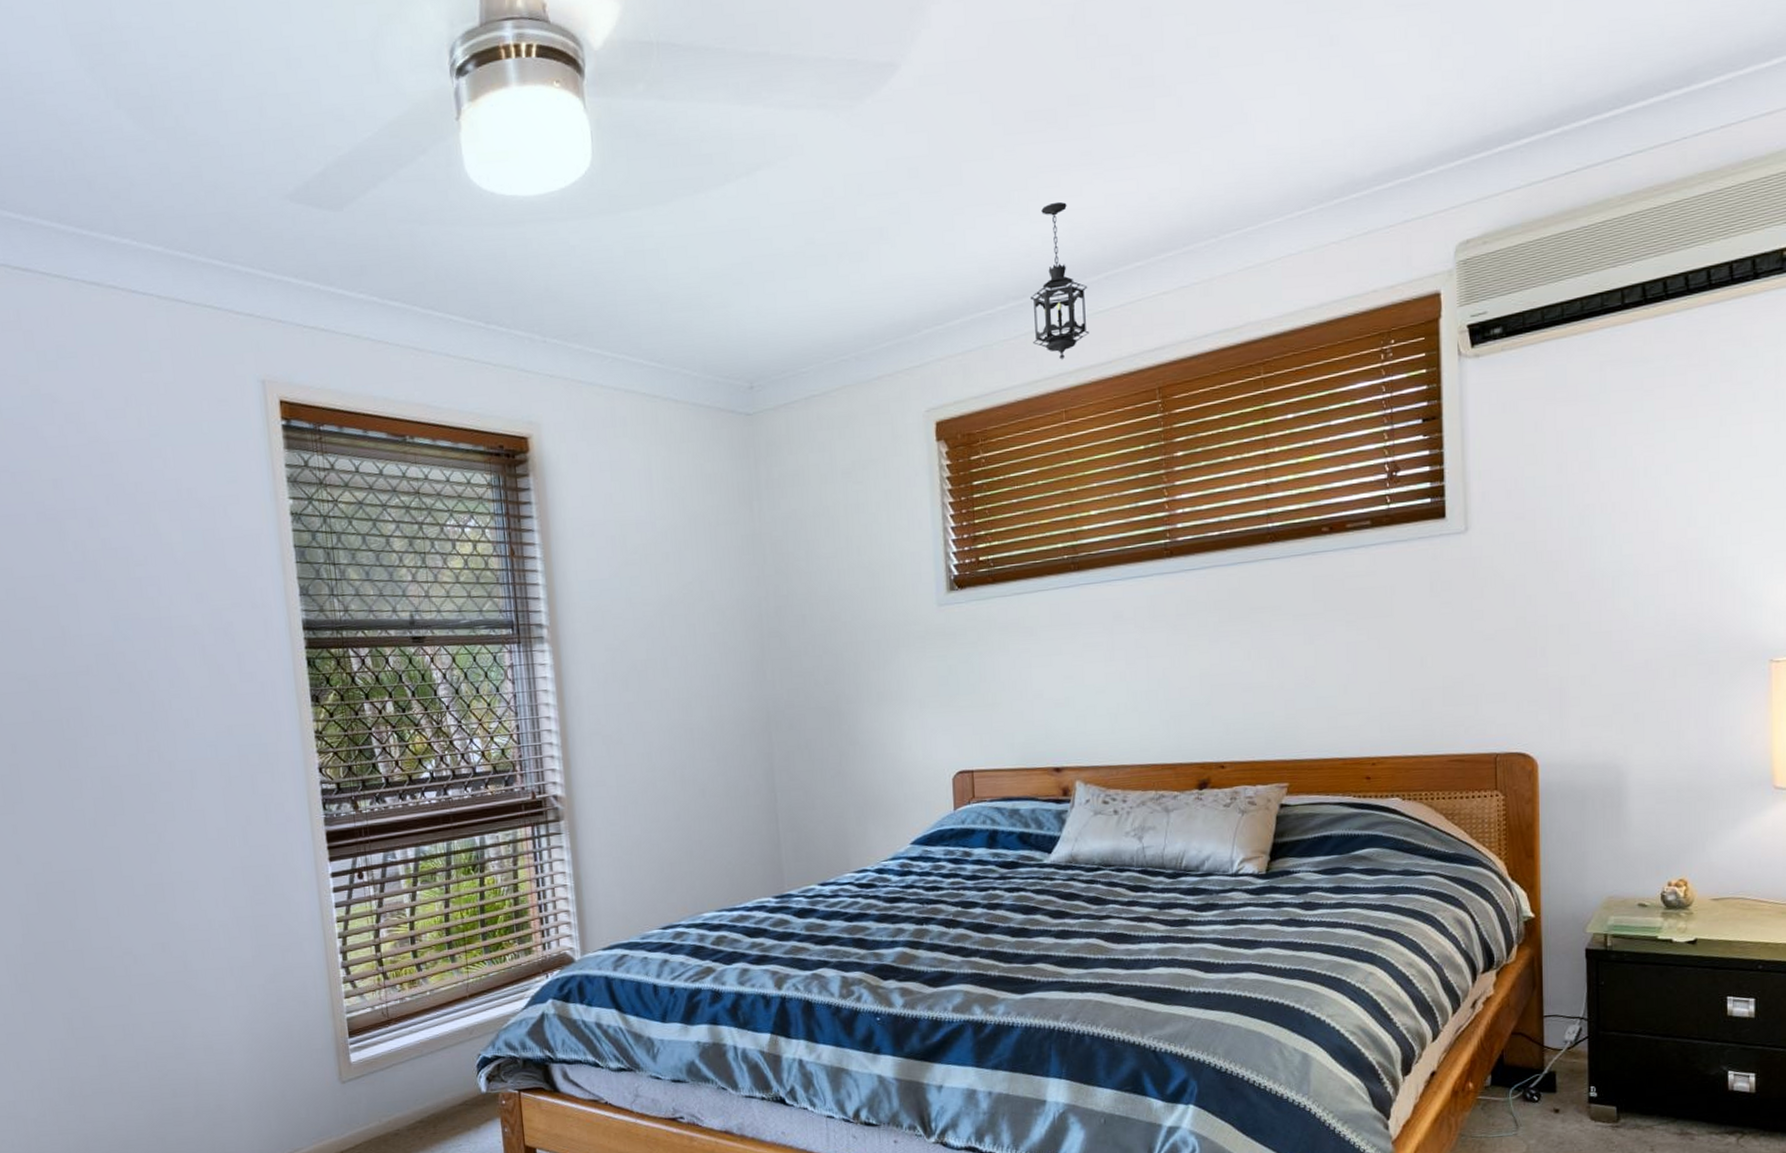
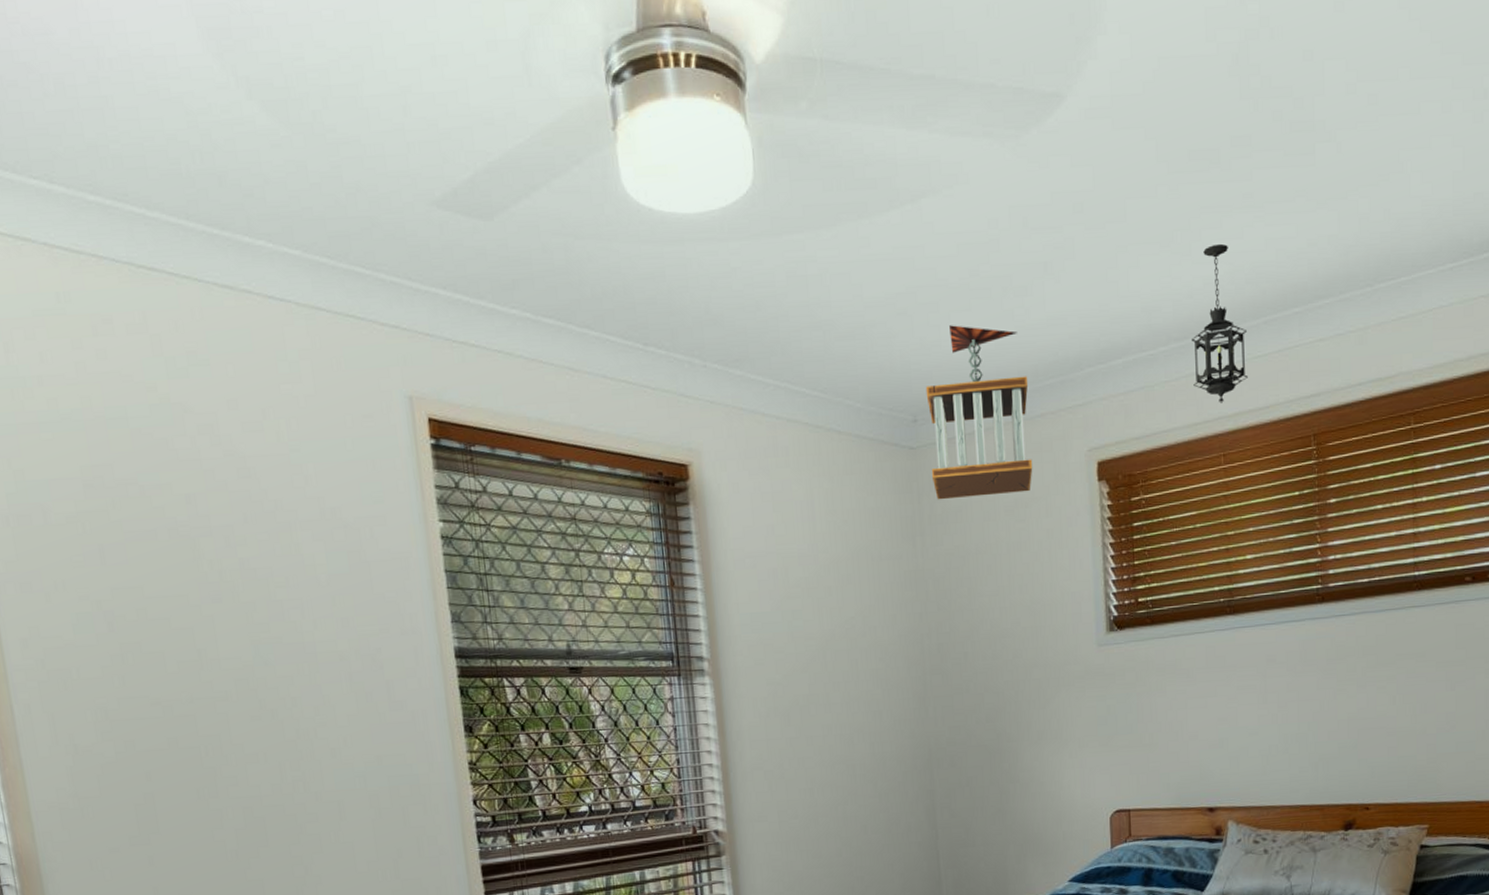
wind chime: none [762,292,870,465] -> present [925,325,1033,500]

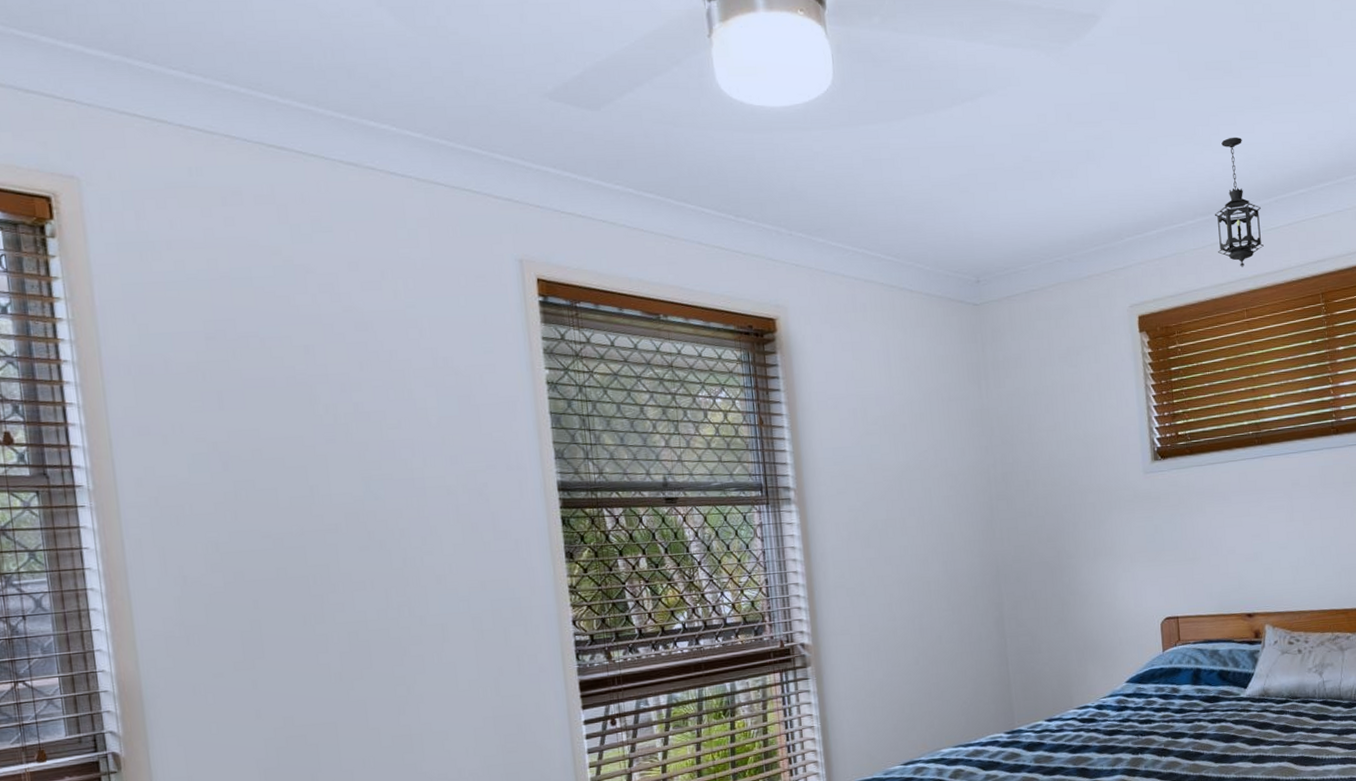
wind chime: present [925,325,1033,500] -> none [986,201,1083,349]

